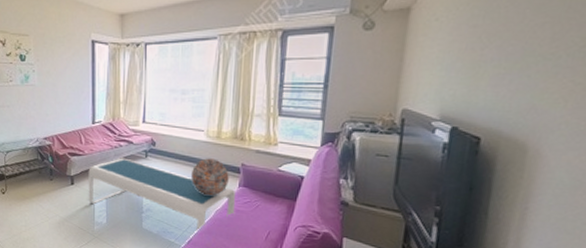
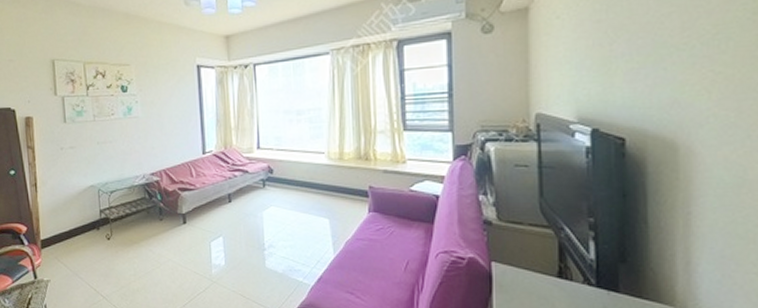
coffee table: present [88,158,236,231] -> none [201,189,368,267]
decorative sphere: present [190,158,229,196] -> none [314,183,357,225]

